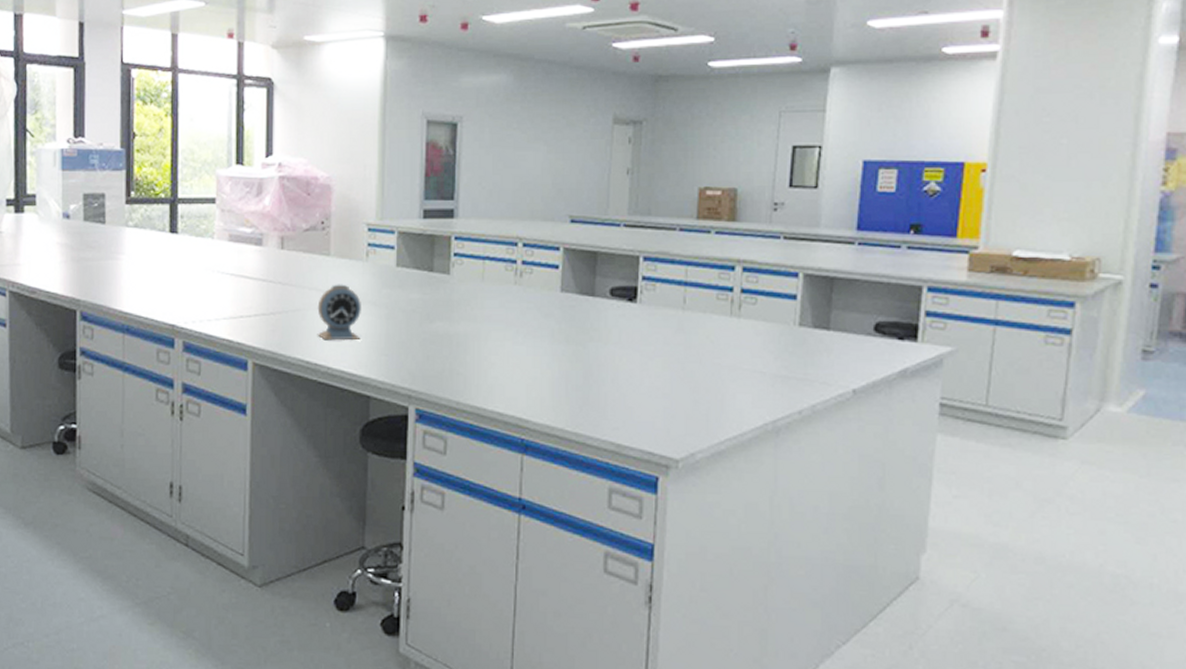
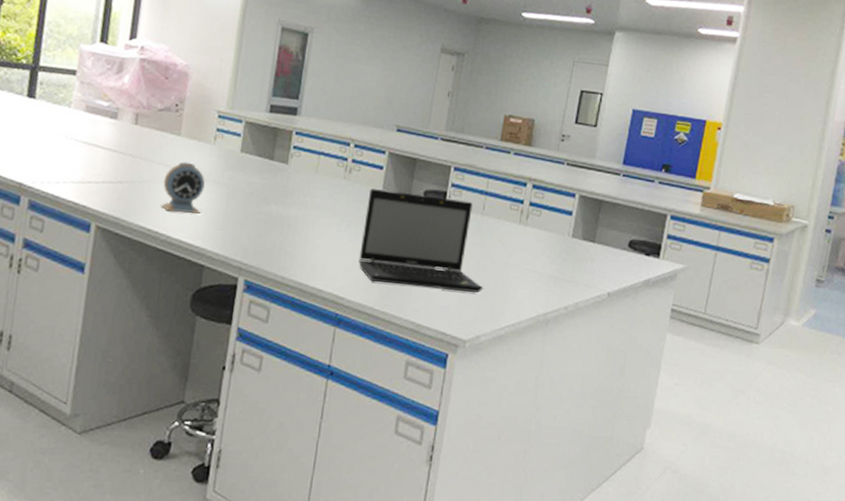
laptop: none [542,292,692,403] -> present [358,188,483,293]

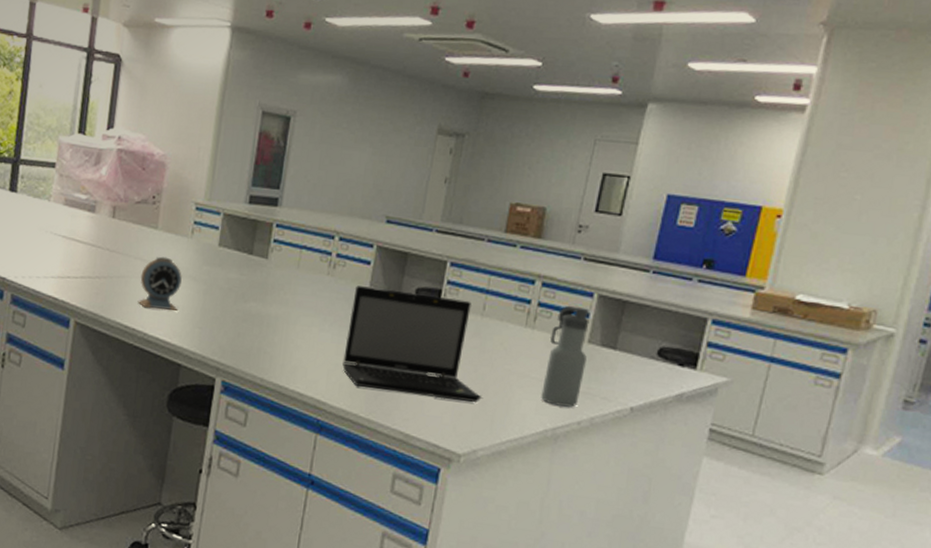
water bottle: none [534,204,573,294] -> present [541,305,590,407]

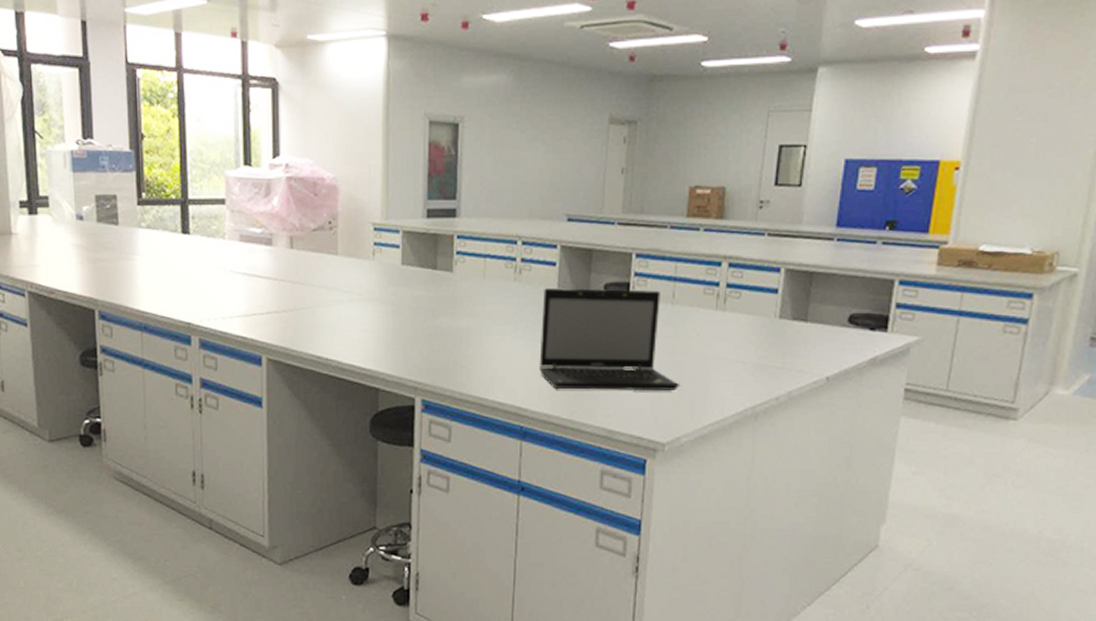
alarm clock: present [137,256,182,311] -> none [327,282,369,336]
water bottle: present [541,305,590,407] -> none [738,283,779,384]

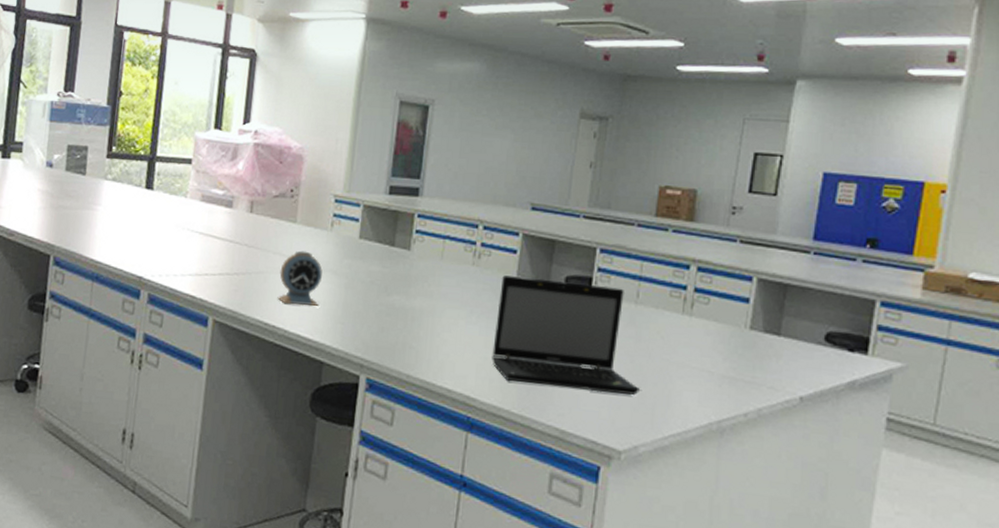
alarm clock: none [327,282,369,336] -> present [277,250,322,306]

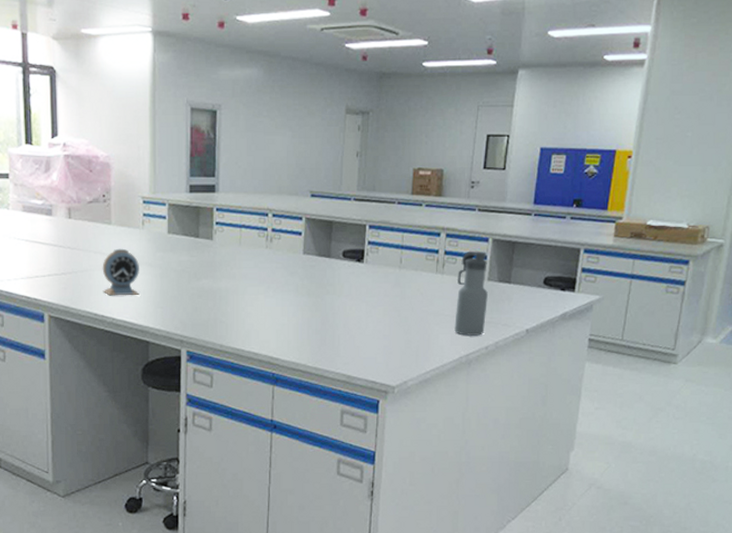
laptop: present [492,275,640,395] -> none [288,254,406,343]
water bottle: none [703,290,750,398] -> present [454,251,488,336]

